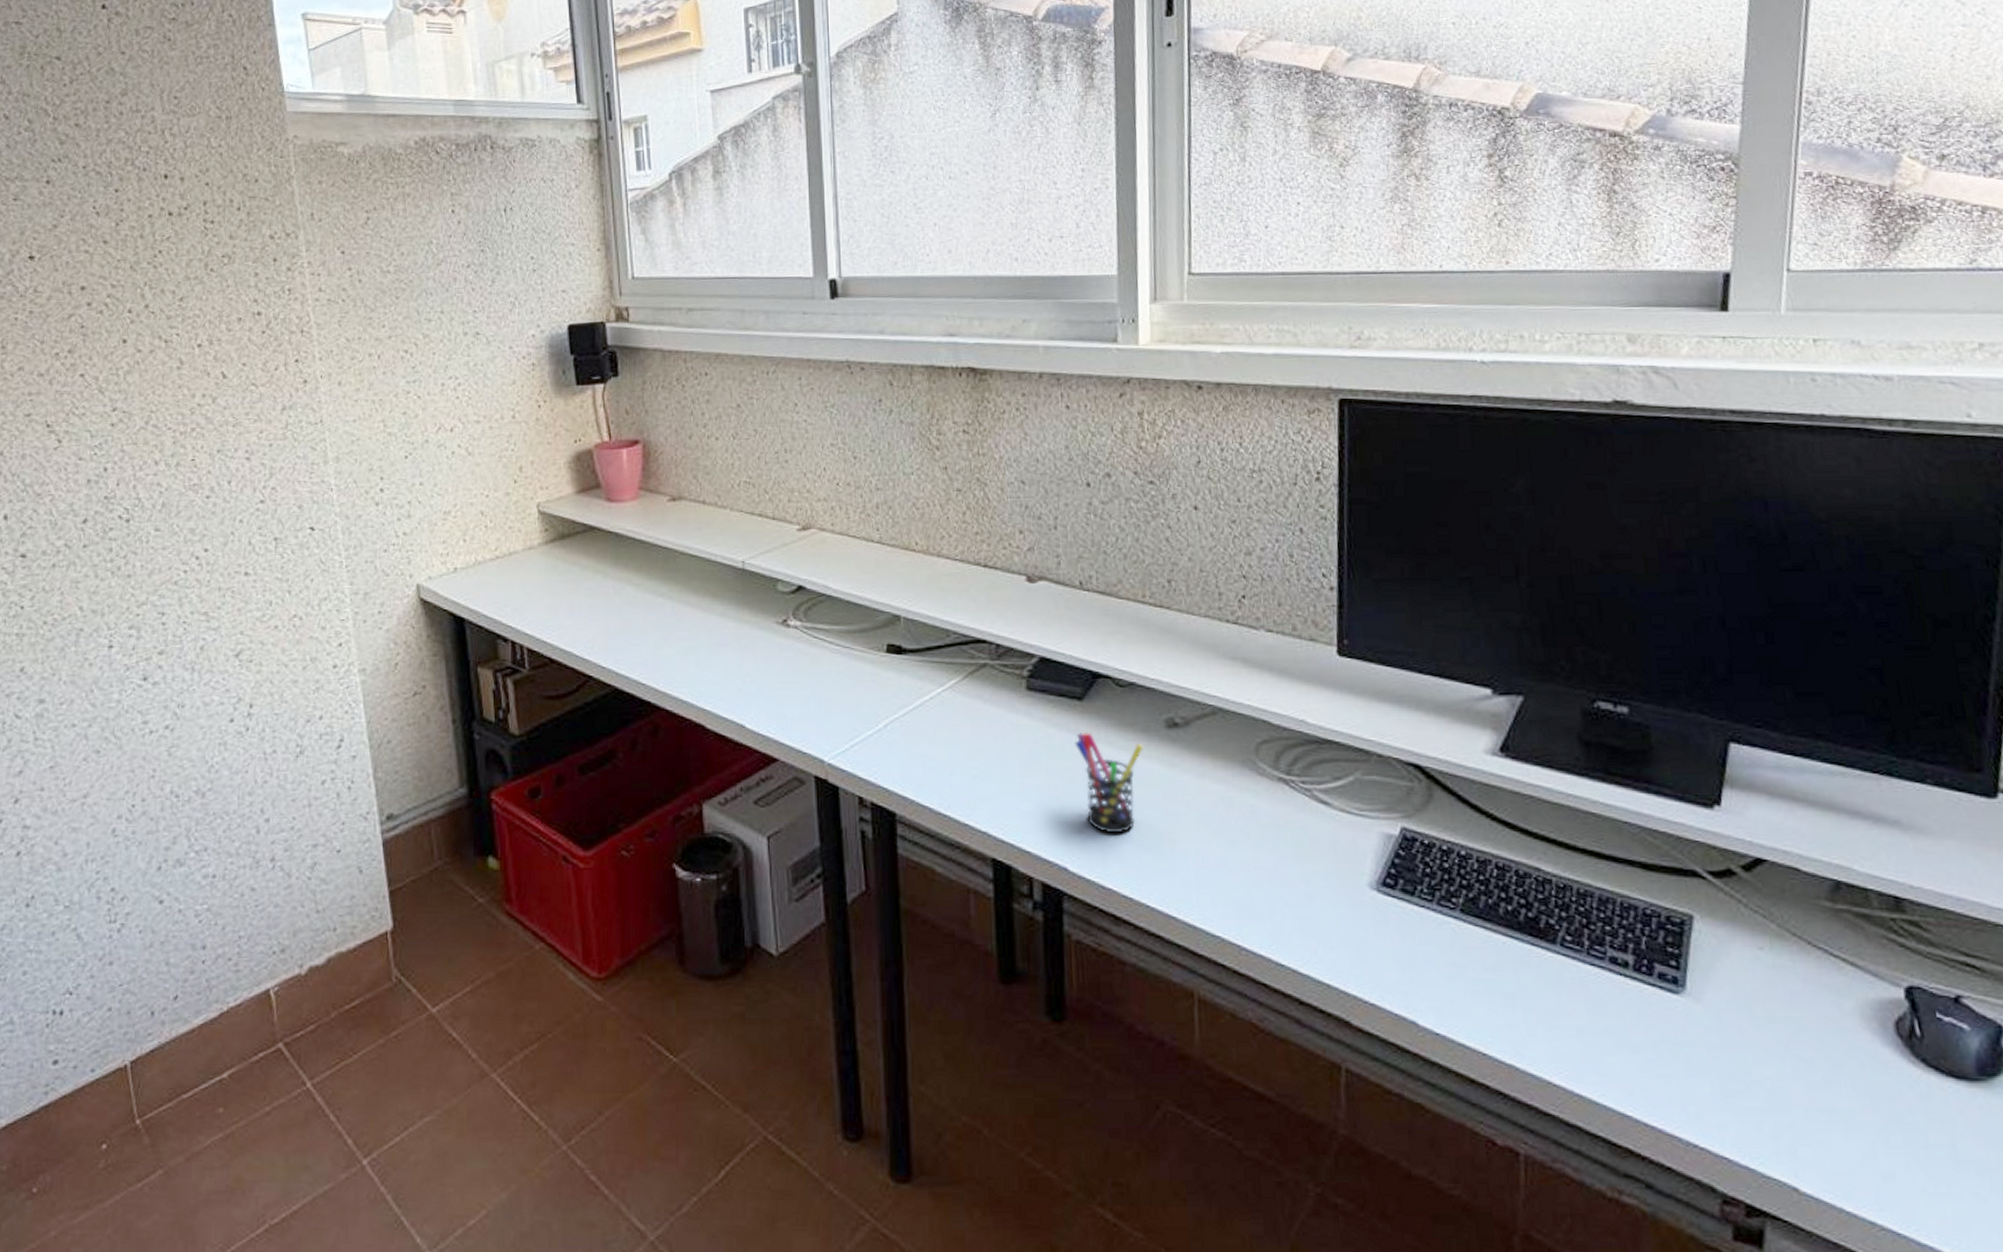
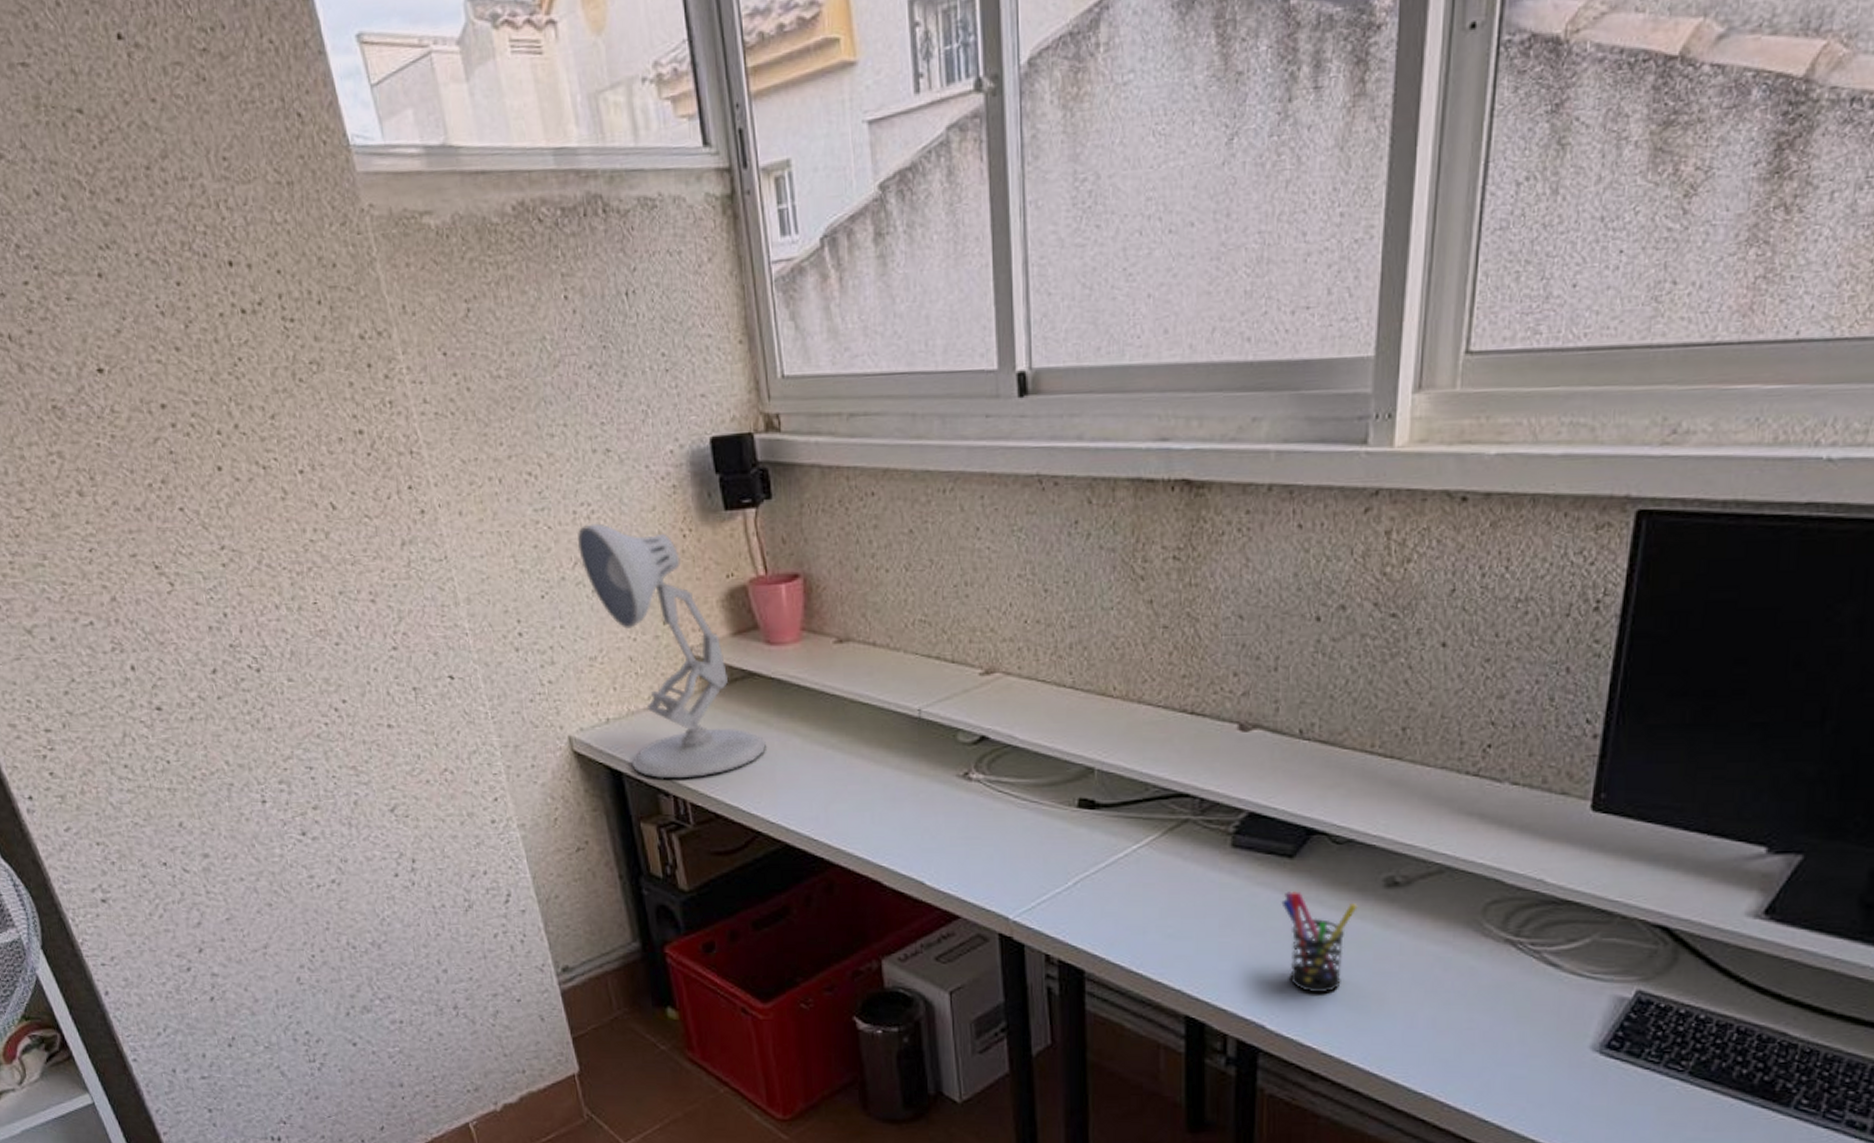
desk lamp: none [442,394,601,625] -> present [577,523,766,779]

